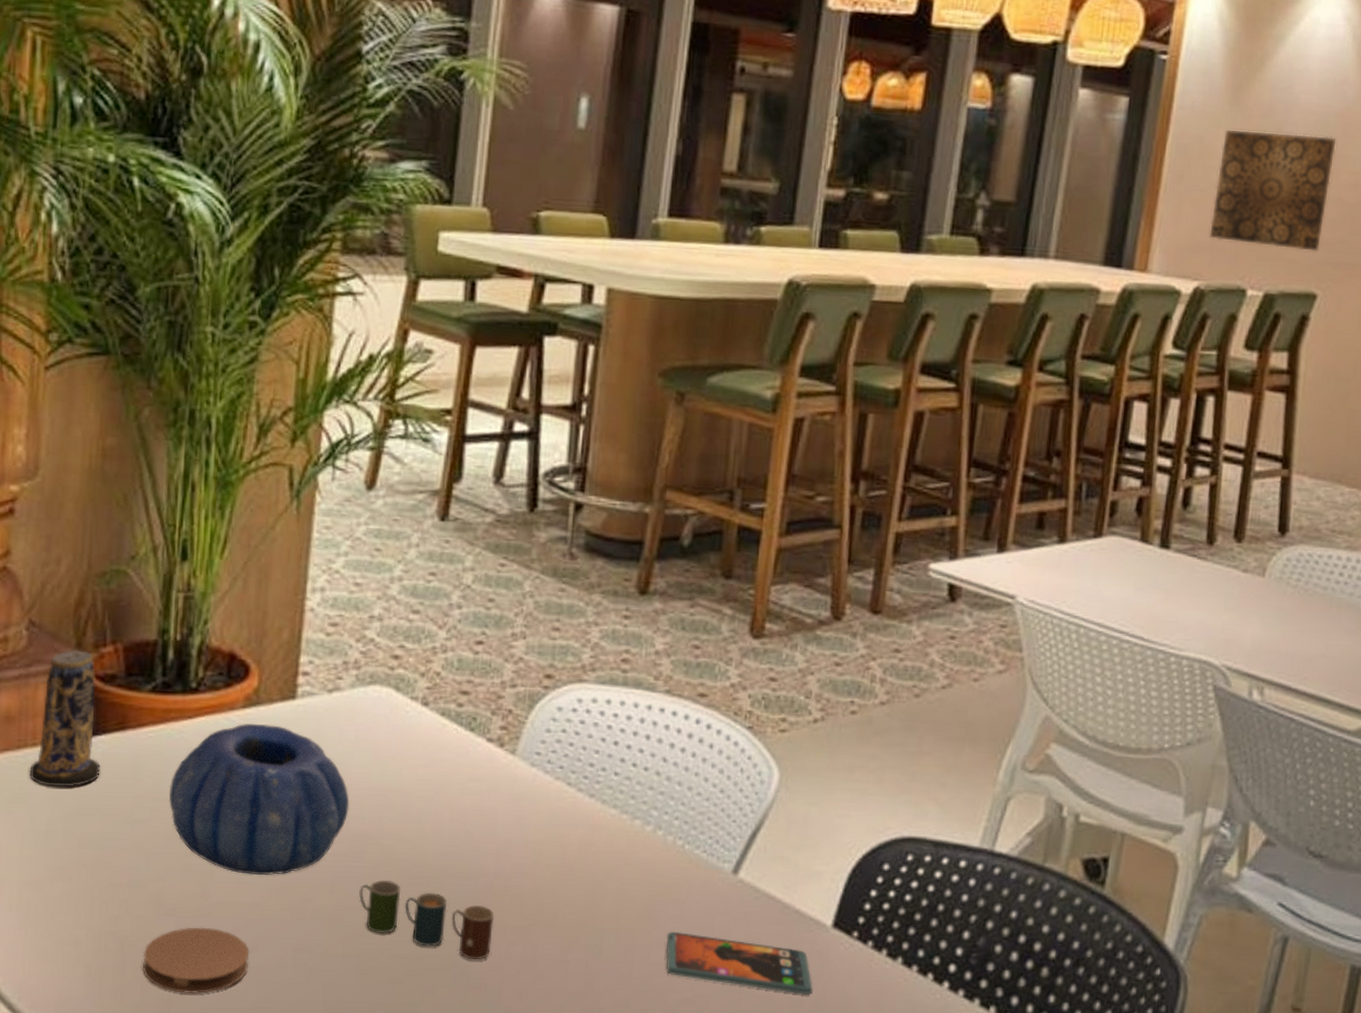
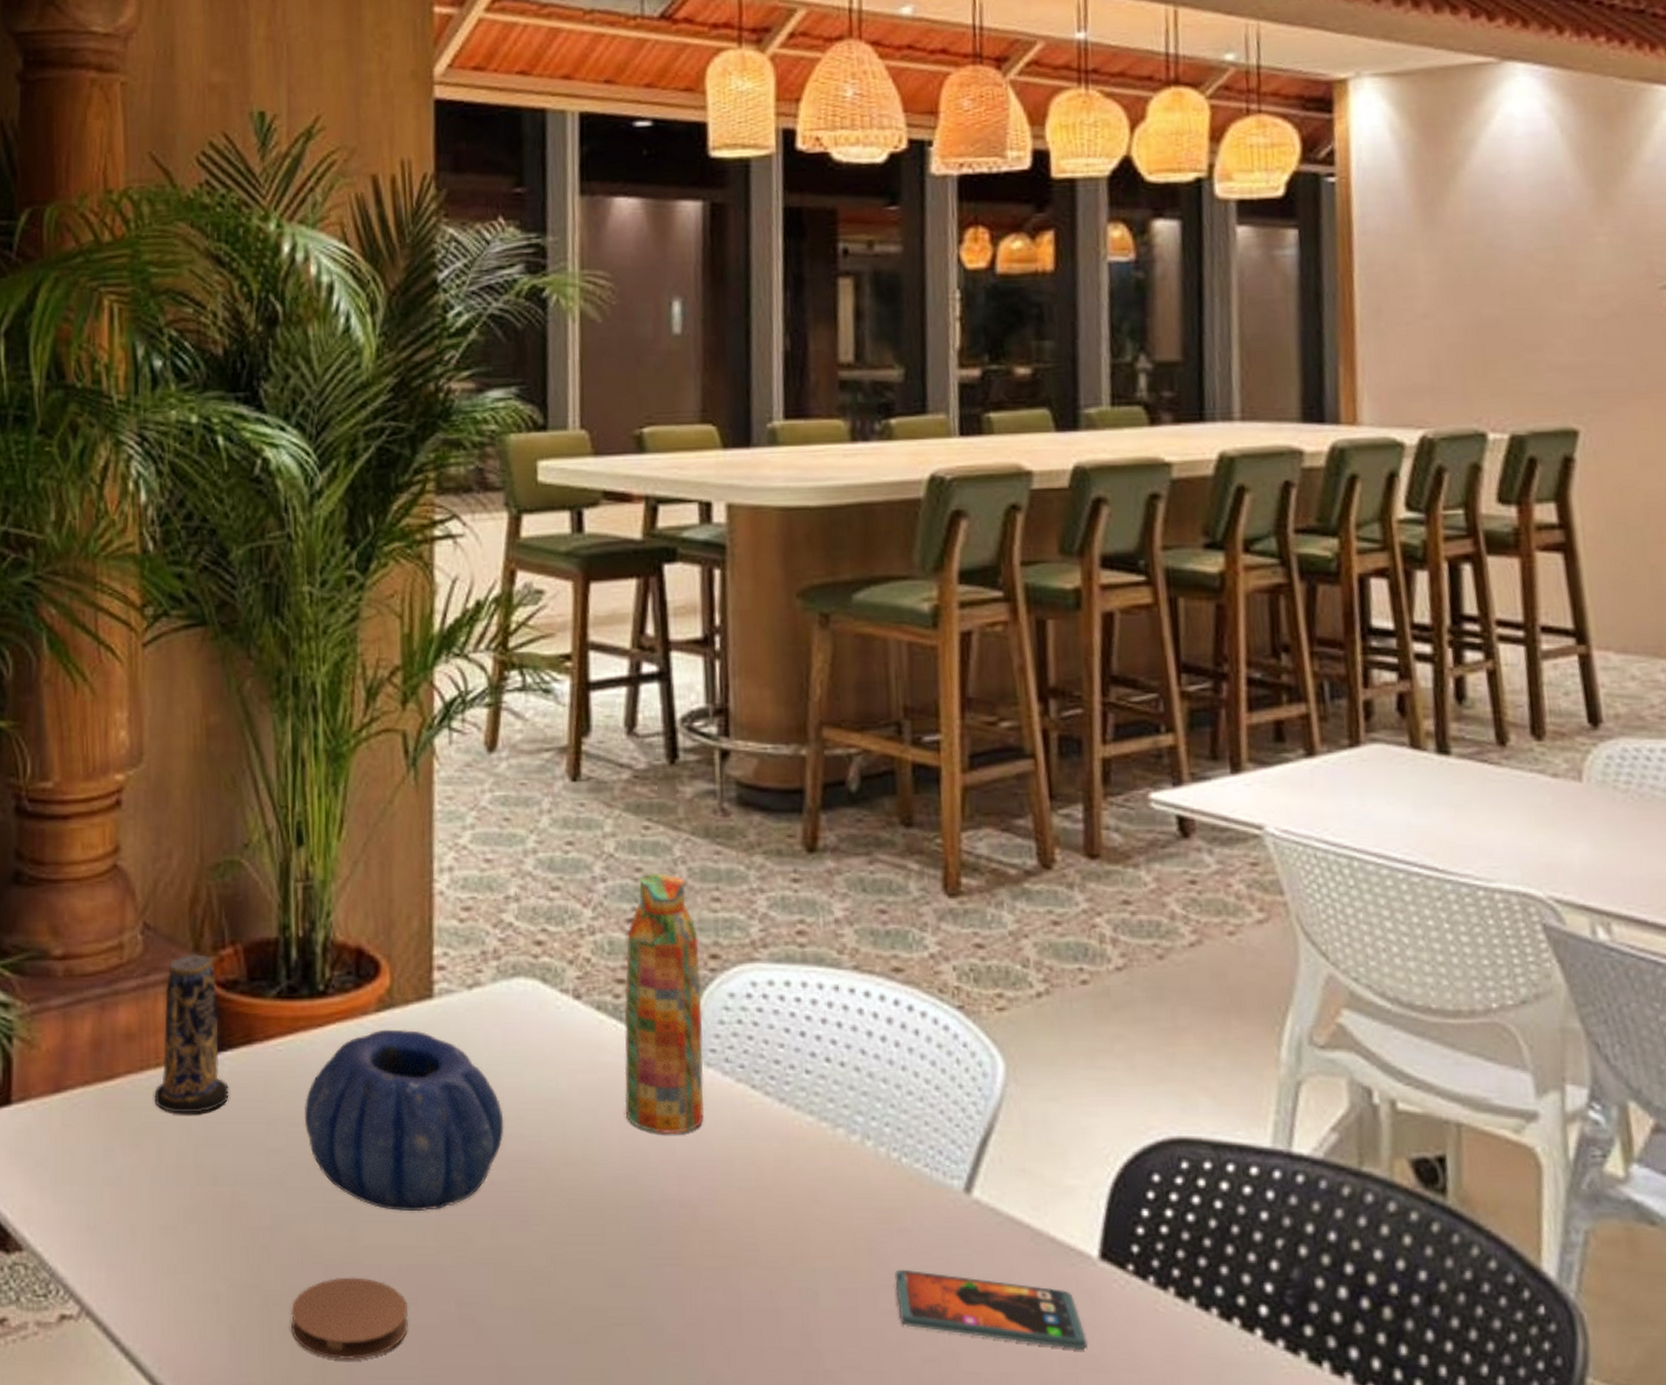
cup: present [359,880,494,960] -> none [525,1212,686,1311]
water bottle: none [457,604,537,819] -> present [624,874,705,1133]
wall art: present [1208,130,1337,252] -> none [1422,245,1570,381]

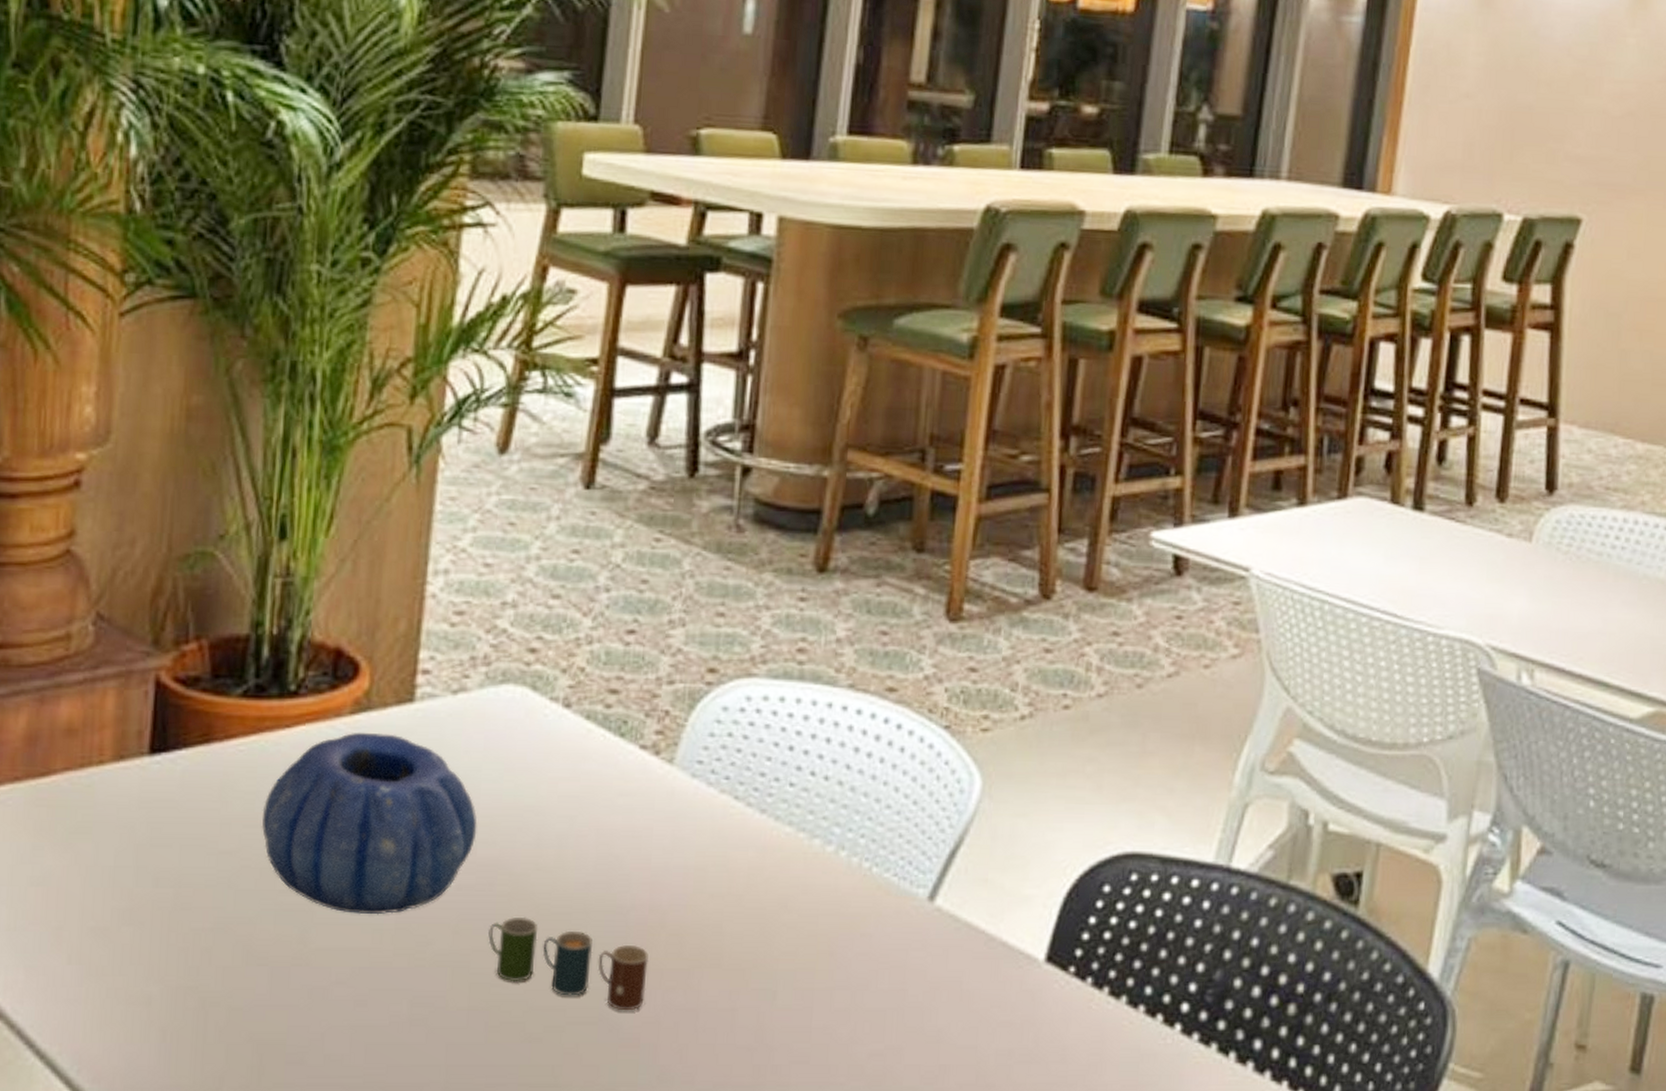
candle: present [154,954,229,1114] -> none [94,648,180,813]
coaster: present [290,1277,409,1361] -> none [227,979,358,1061]
cup: none [525,1212,686,1311] -> present [488,916,648,1011]
water bottle: present [624,874,705,1133] -> none [604,586,698,841]
smartphone: present [894,1269,1088,1349] -> none [851,971,1024,1043]

